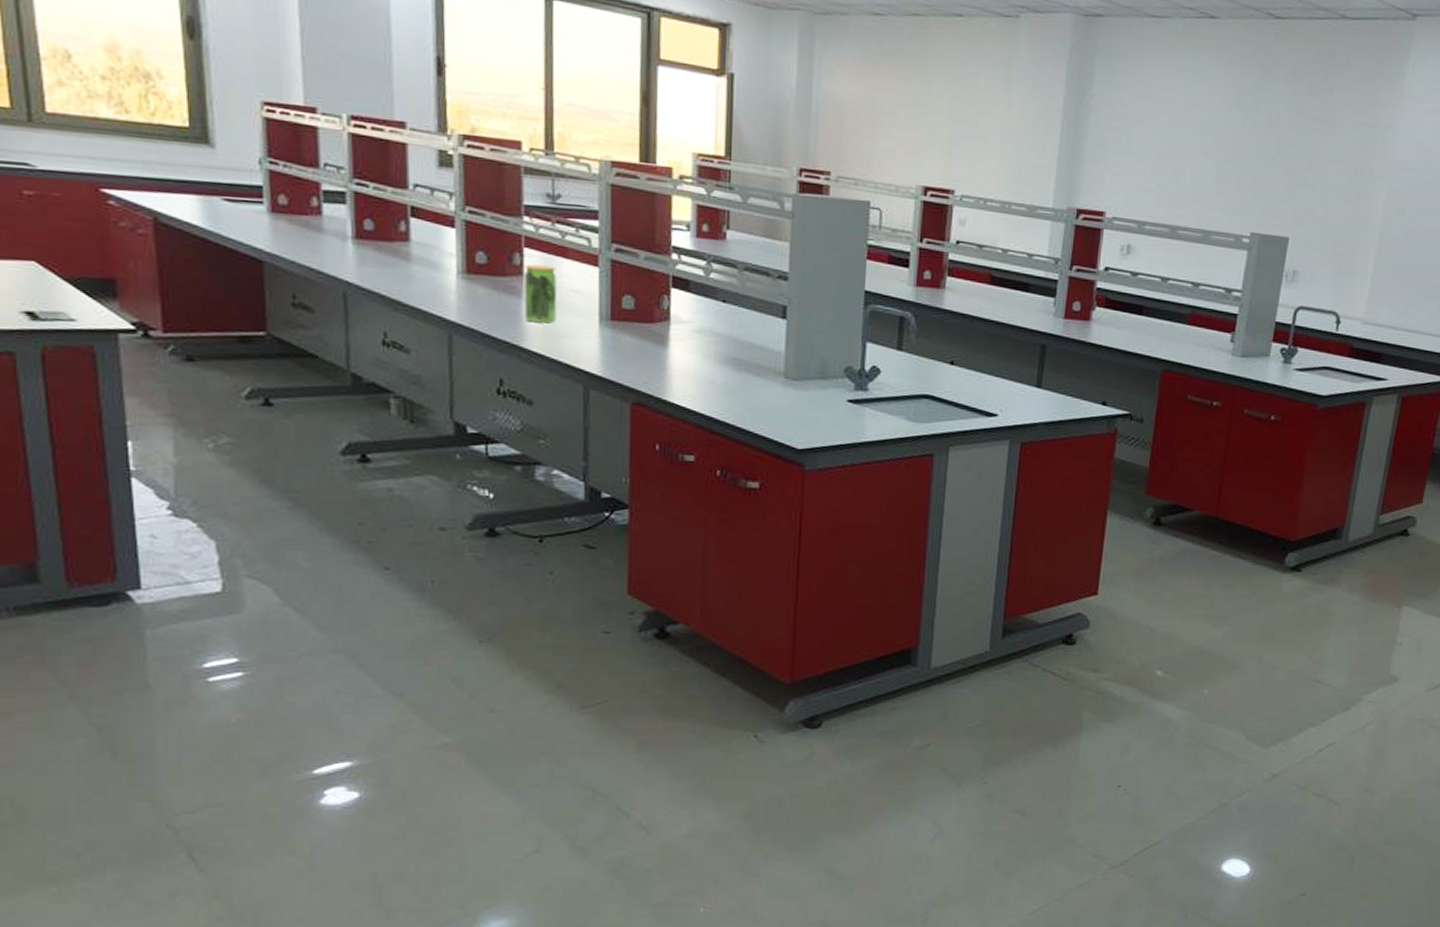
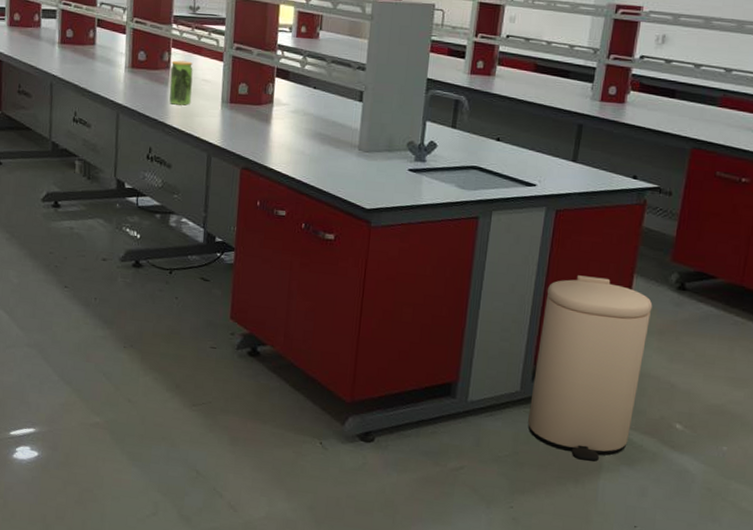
pedal bin: none [1000,515,1128,722] -> present [528,275,653,462]

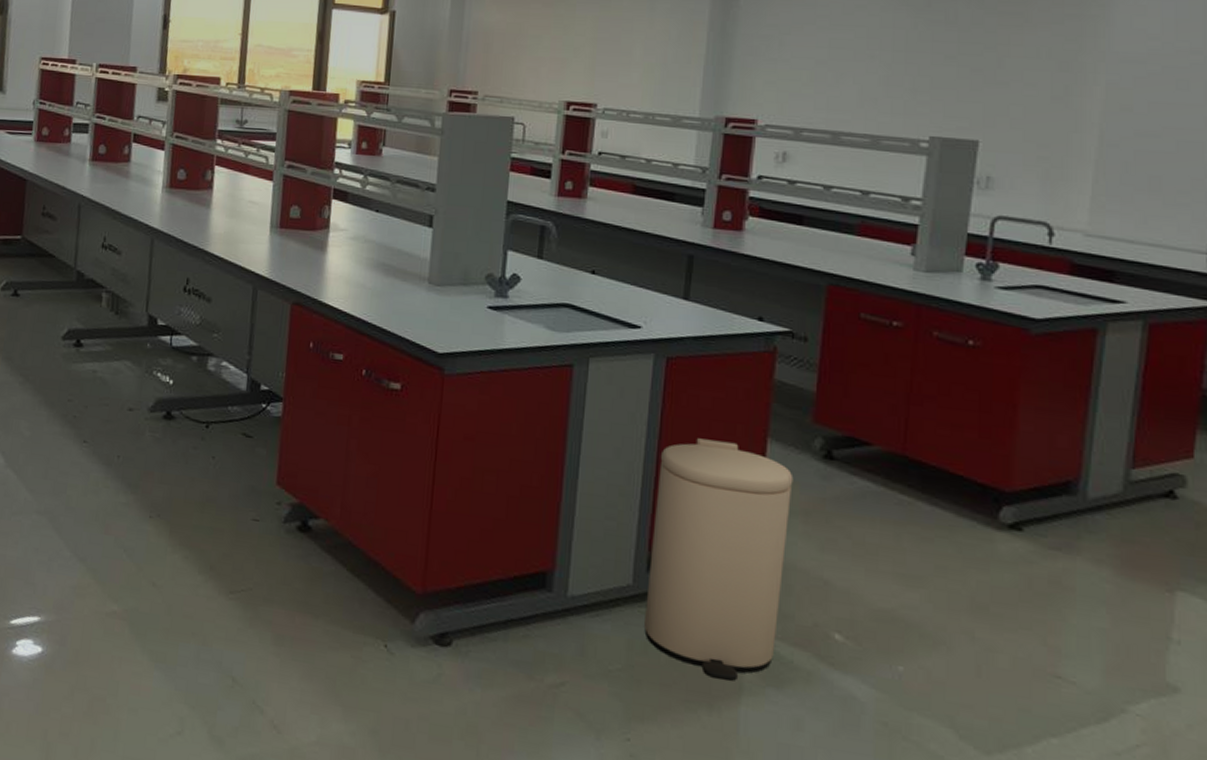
jar: present [169,60,193,106] -> none [211,179,239,231]

